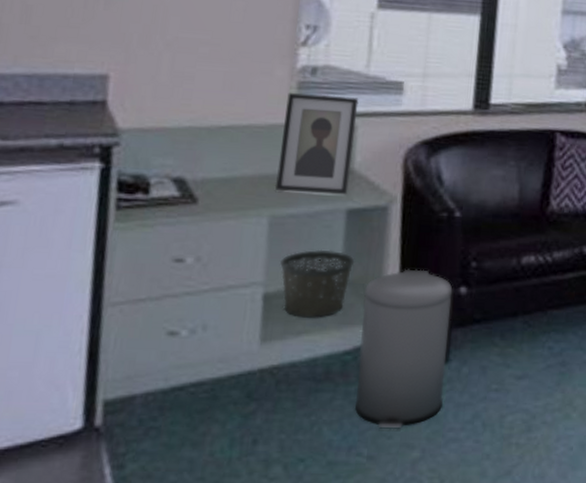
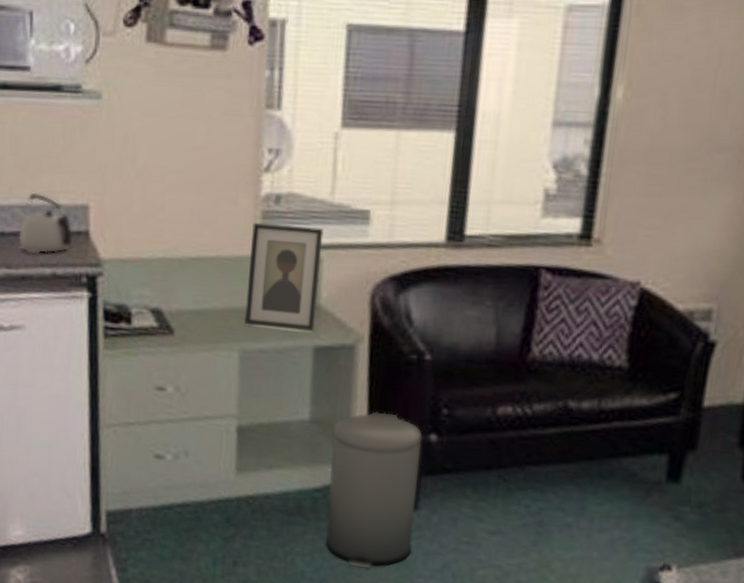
kettle: none [15,61,88,125] -> present [13,192,73,255]
basket: present [280,249,355,318] -> none [251,386,323,454]

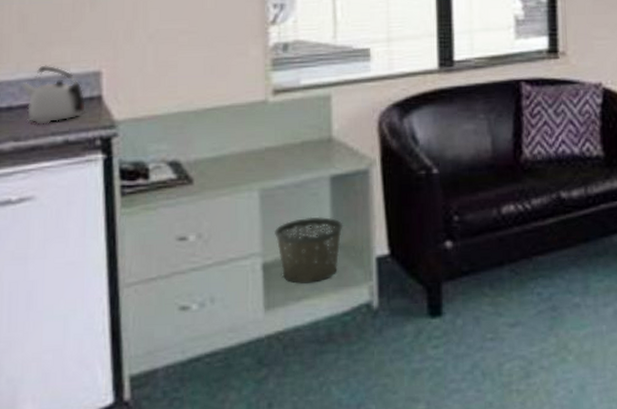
picture frame: present [244,223,324,331] -> none [262,68,330,164]
basket: none [251,386,323,454] -> present [275,216,343,284]
pedal bin: present [325,411,423,569] -> none [355,227,443,385]

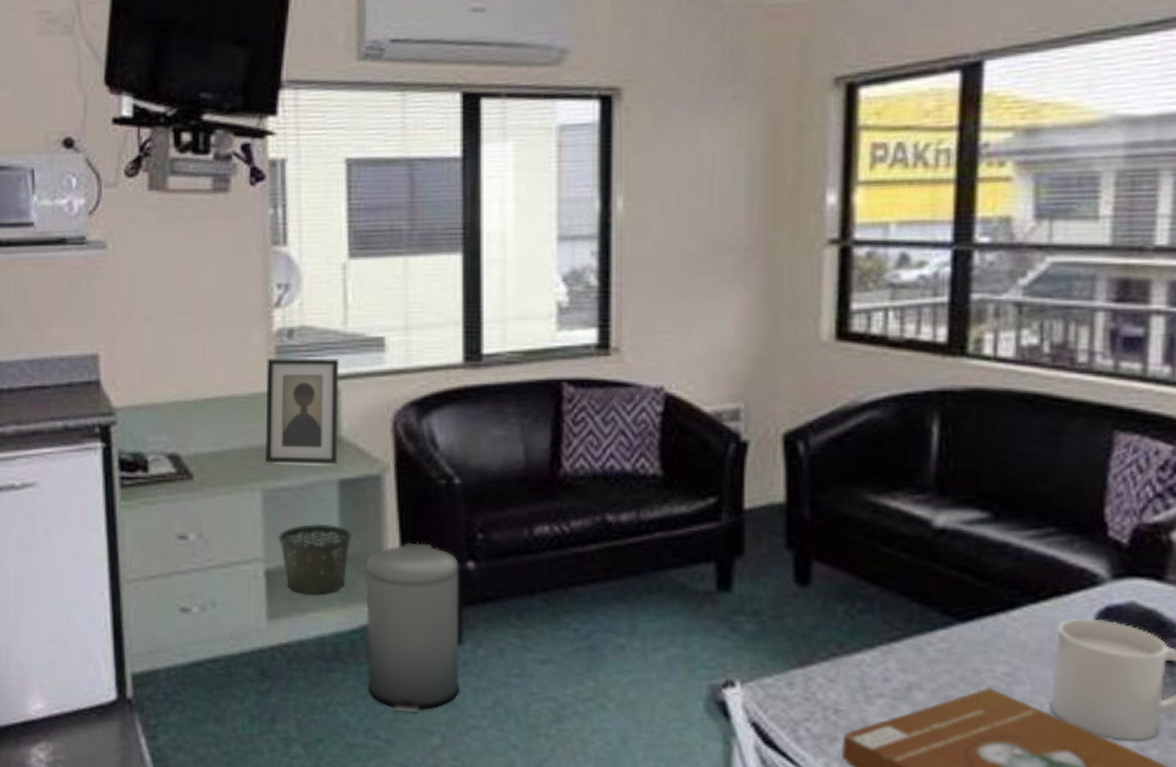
kettle: present [21,65,86,125] -> none [21,346,84,409]
picture frame: none [262,68,330,164] -> present [265,358,339,464]
pedal bin: none [355,227,443,385] -> present [365,542,461,713]

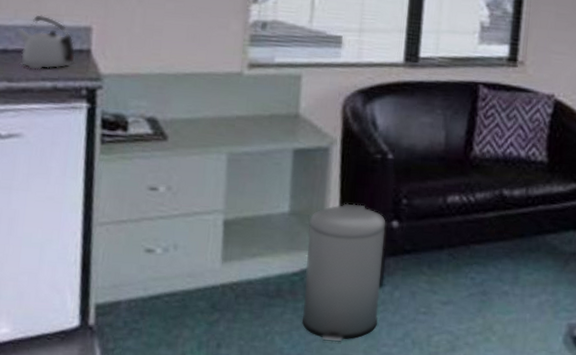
kettle: none [21,346,84,409] -> present [17,14,75,70]
picture frame: present [265,358,339,464] -> none [232,45,303,136]
basket: present [278,523,352,595] -> none [237,183,301,243]

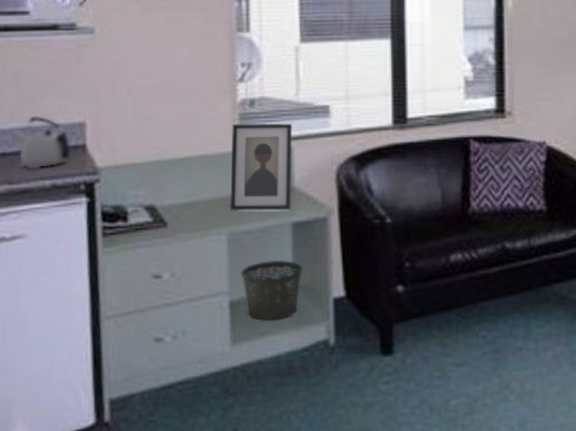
picture frame: none [232,45,303,136] -> present [230,123,293,210]
basket: none [237,183,301,243] -> present [241,259,303,321]
pedal bin: present [301,203,386,342] -> none [314,272,393,416]

